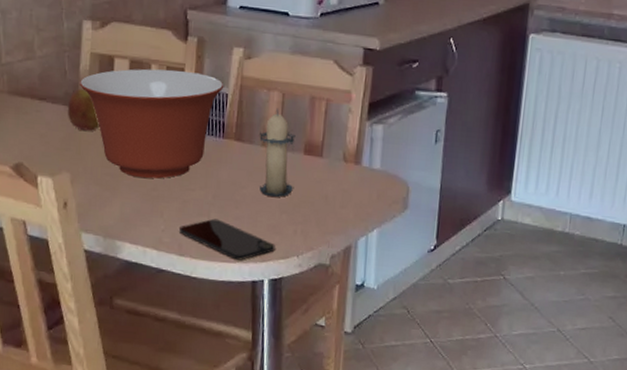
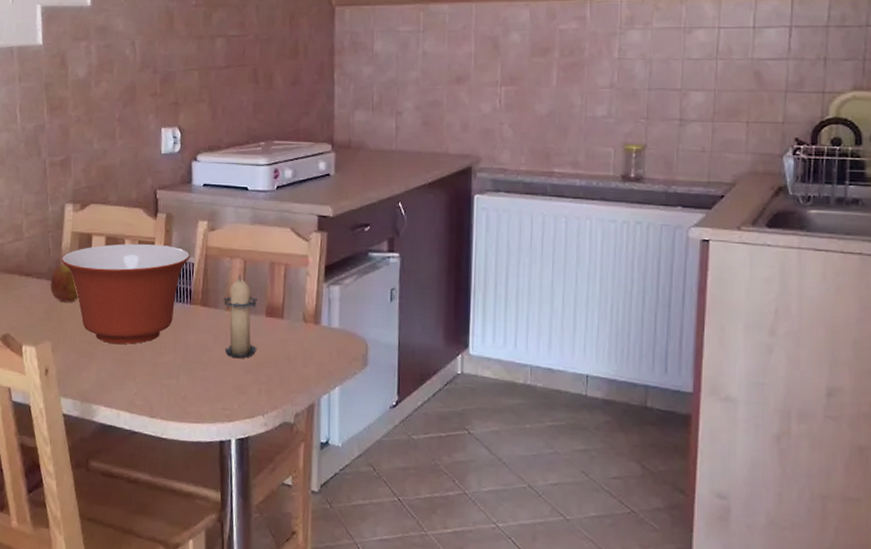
smartphone: present [178,218,276,260] -> none [150,380,241,421]

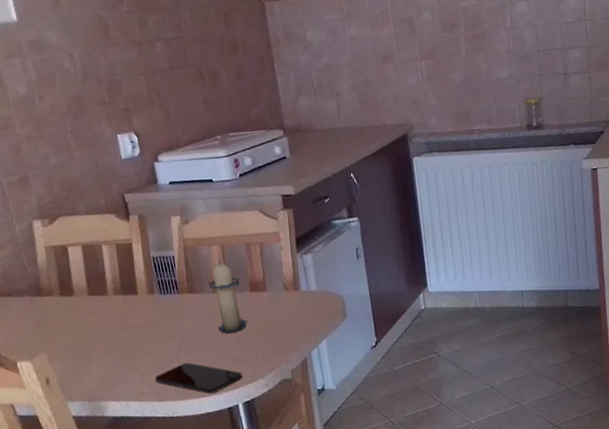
apple: present [50,264,79,302] -> none [32,278,66,314]
mixing bowl: present [61,243,191,345] -> none [40,244,170,344]
smartphone: none [150,380,241,421] -> present [154,362,243,393]

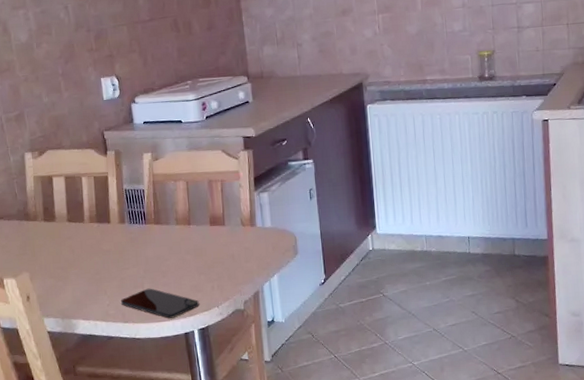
candle: present [208,258,248,334] -> none [172,193,207,263]

